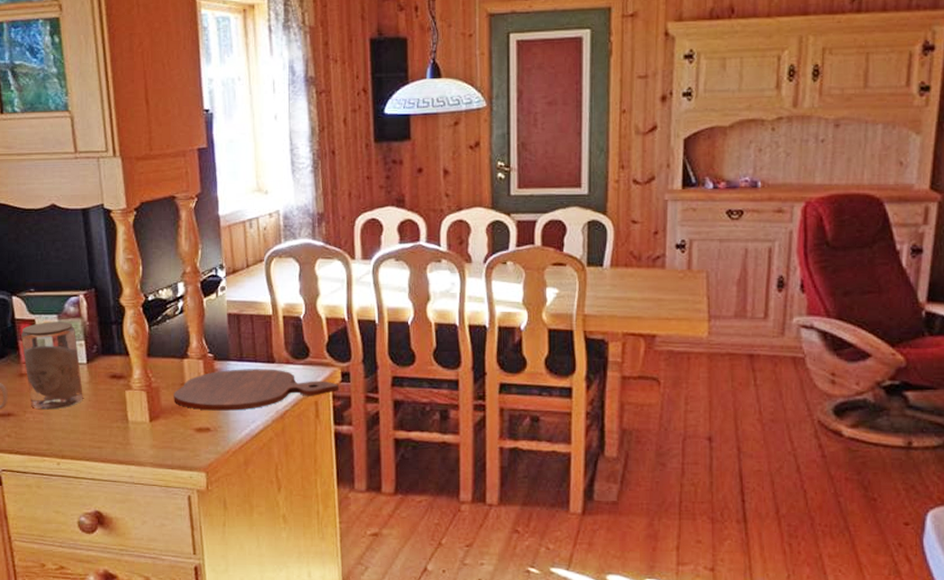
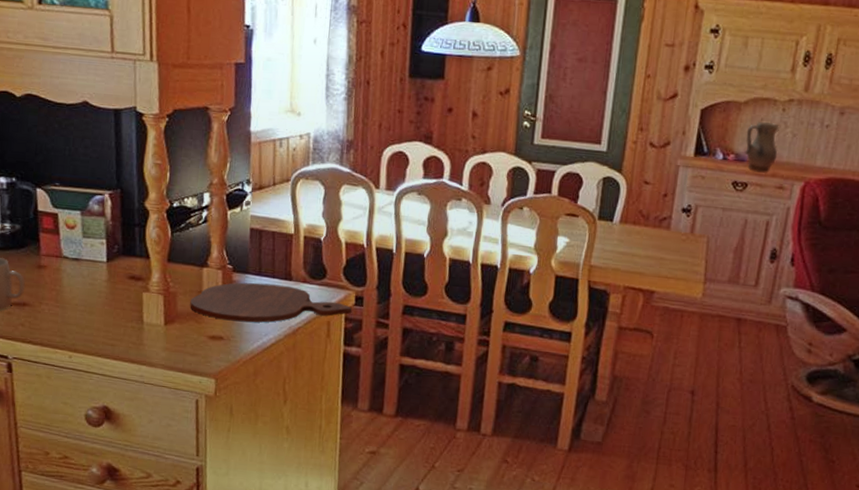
jar: present [21,321,83,410] -> none [42,217,101,304]
ceramic pitcher: none [735,144,772,199] -> present [744,122,780,174]

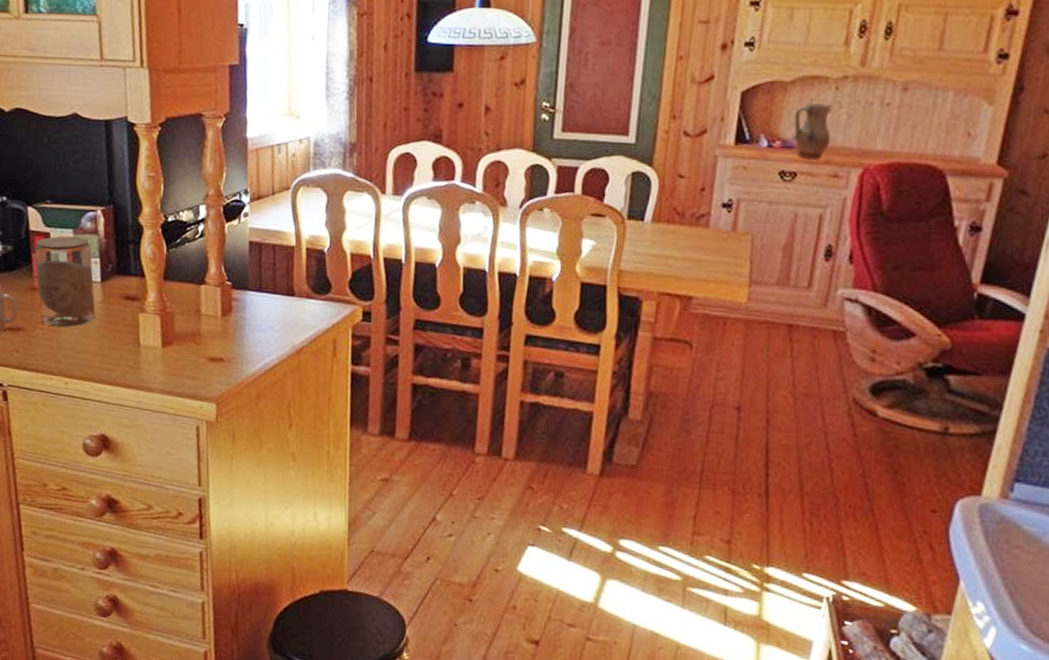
jar: none [42,217,101,304] -> present [35,236,96,327]
cutting board: present [190,282,353,323] -> none [188,299,360,343]

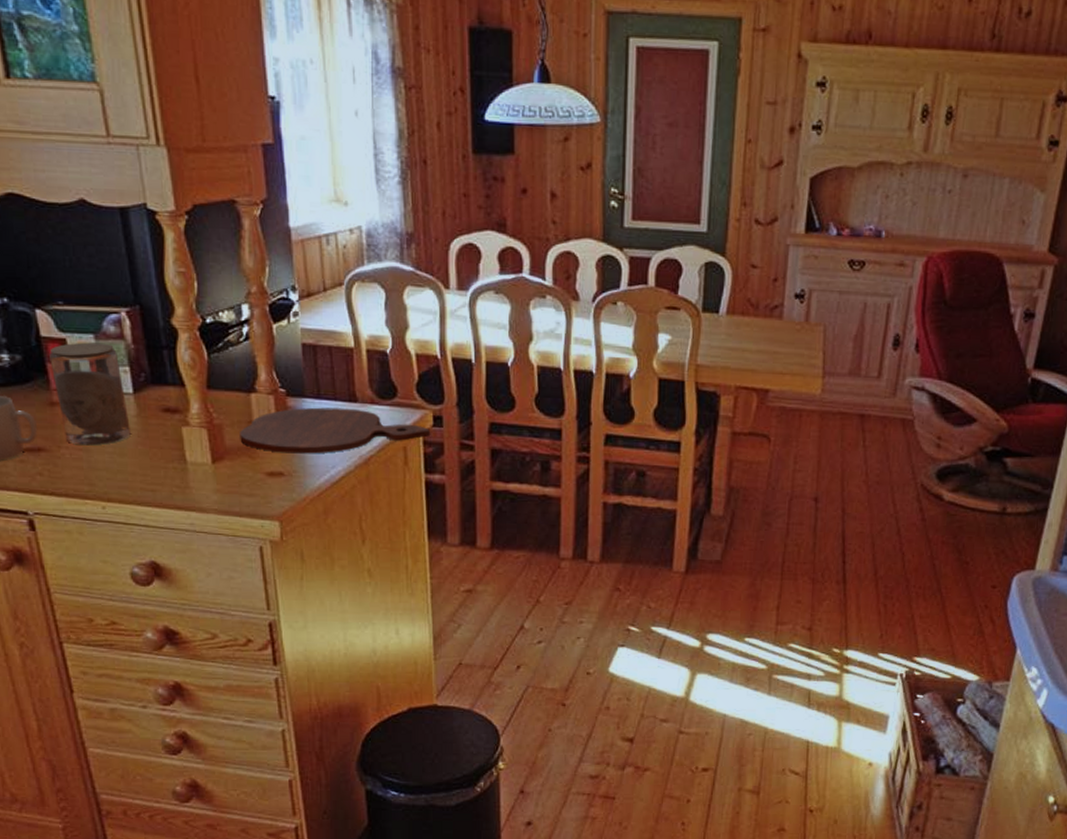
cutting board: none [188,299,360,343] -> present [240,407,431,454]
ceramic pitcher: present [792,103,833,162] -> none [860,190,898,250]

